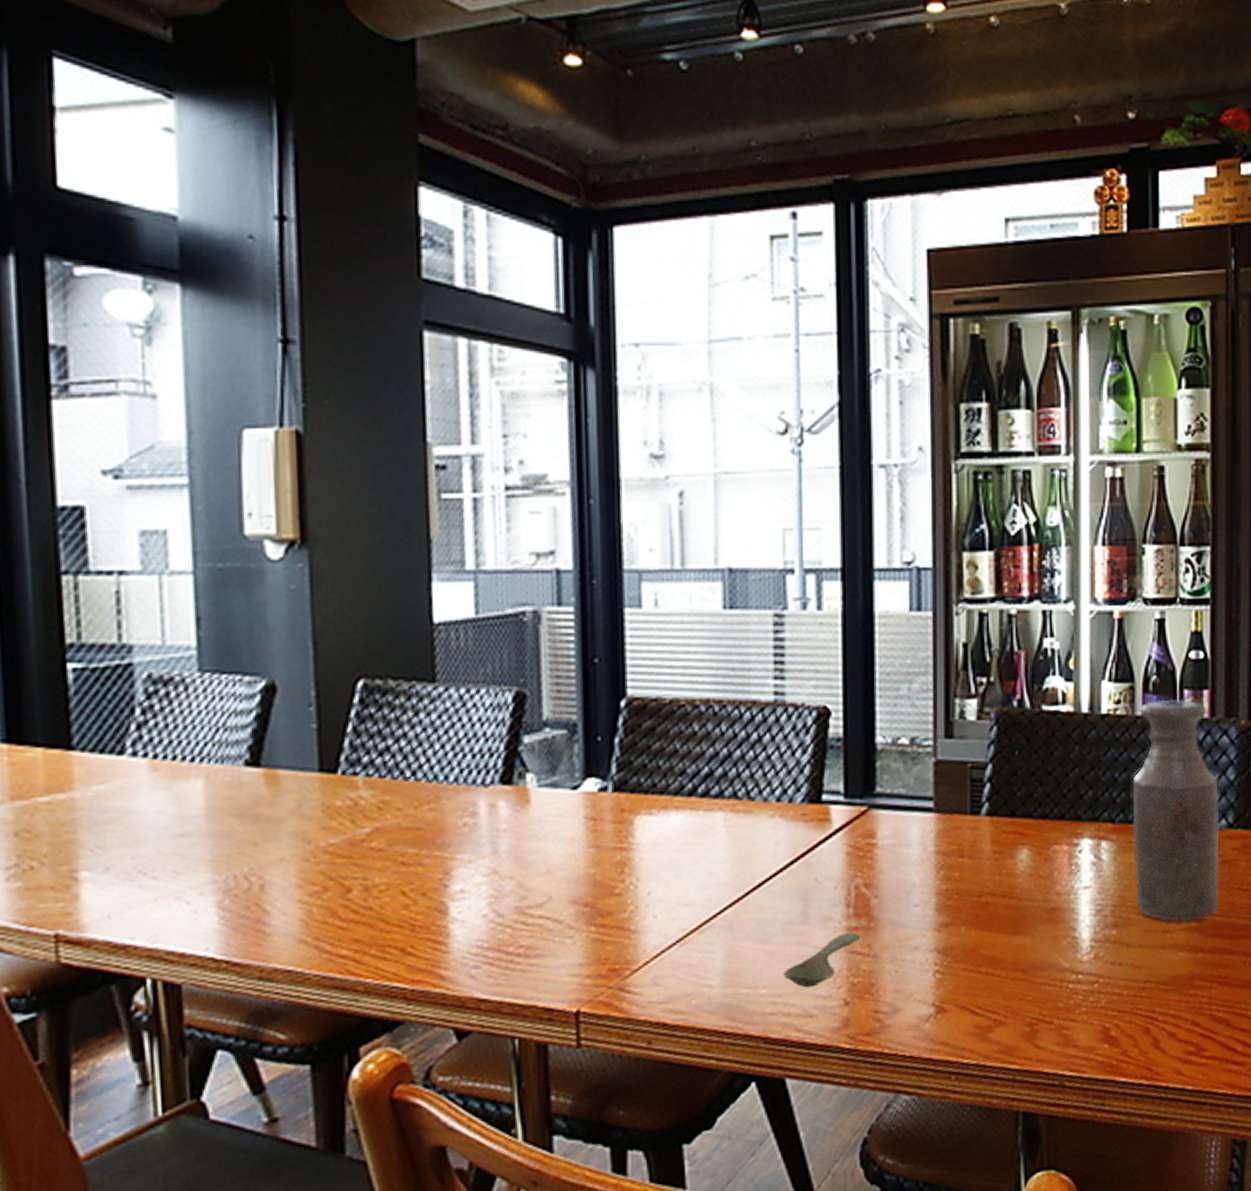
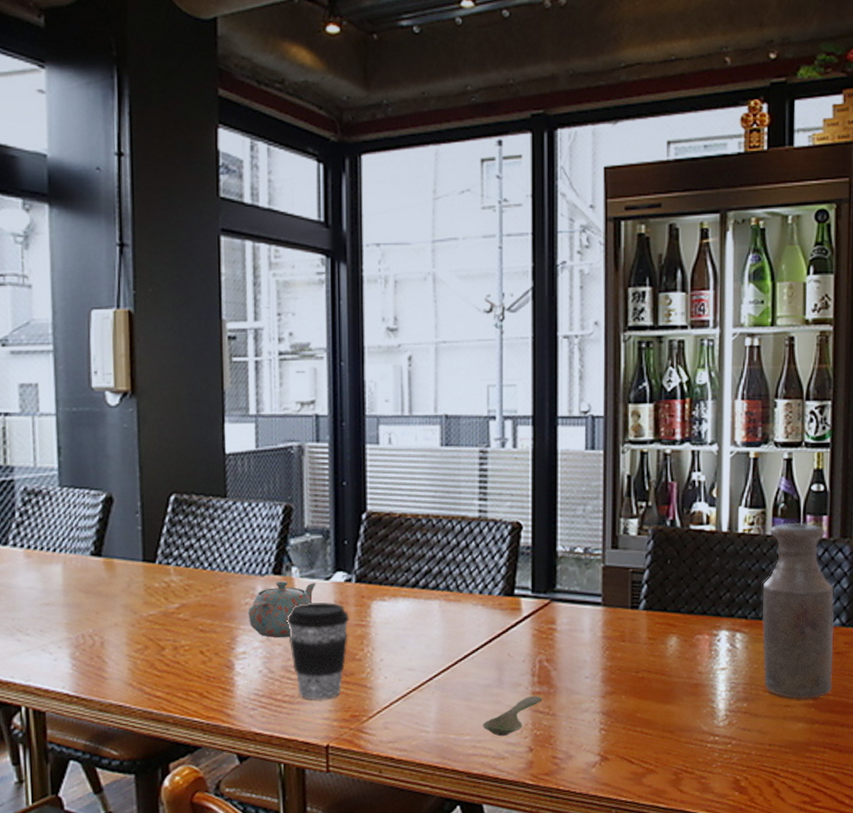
teapot: none [466,793,560,870] -> present [248,581,316,638]
coffee cup: none [520,819,605,951] -> present [287,602,349,700]

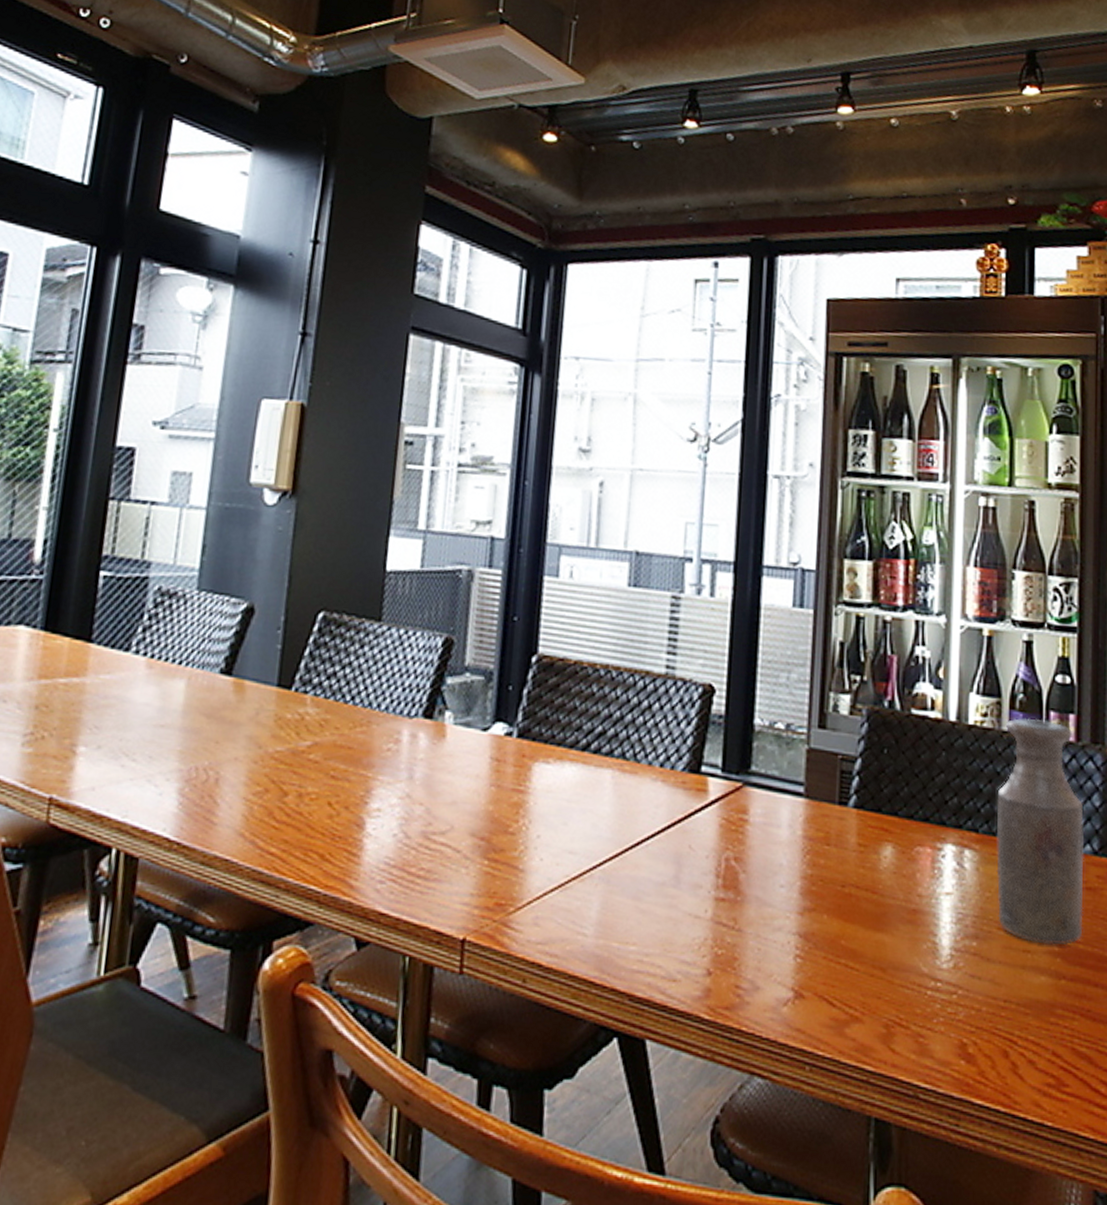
teapot: present [248,581,316,638] -> none [388,727,471,797]
coffee cup: present [287,602,349,700] -> none [432,756,506,880]
spoon: present [482,695,543,737] -> none [652,902,728,952]

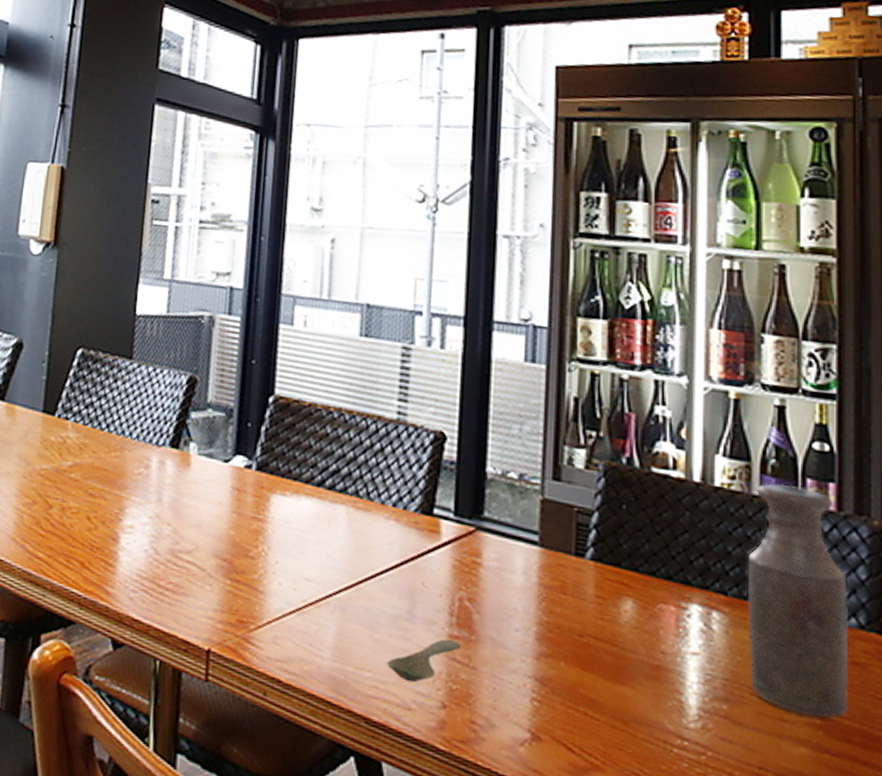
spoon: none [652,902,728,952] -> present [387,639,462,683]

